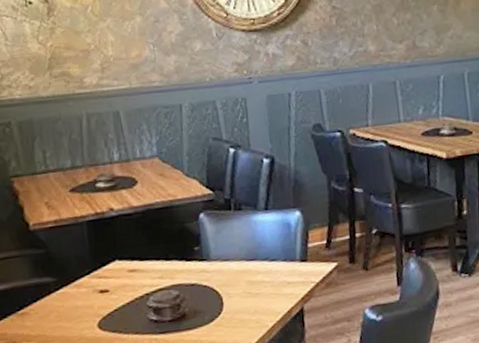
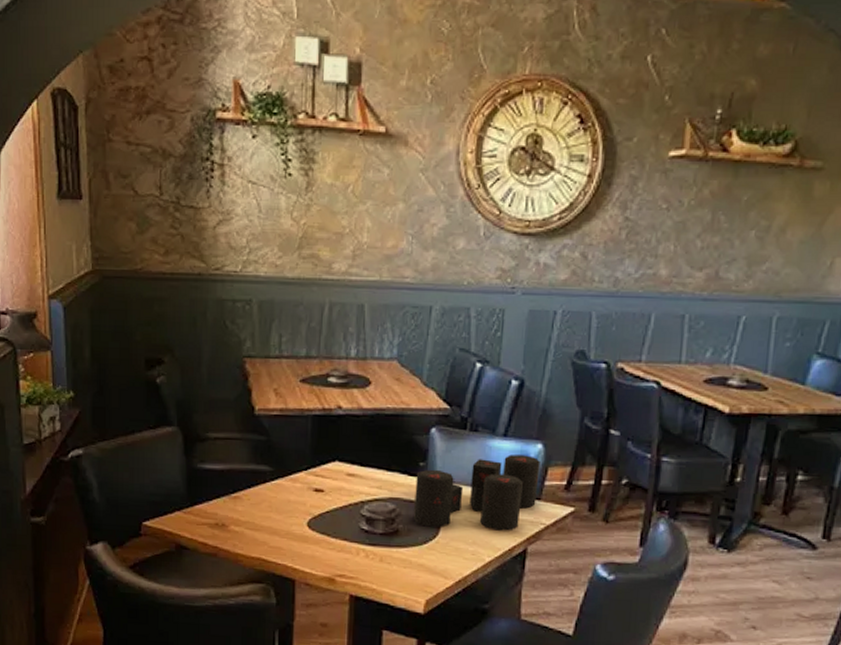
candle: none [193,223,304,306] -> present [413,454,540,531]

